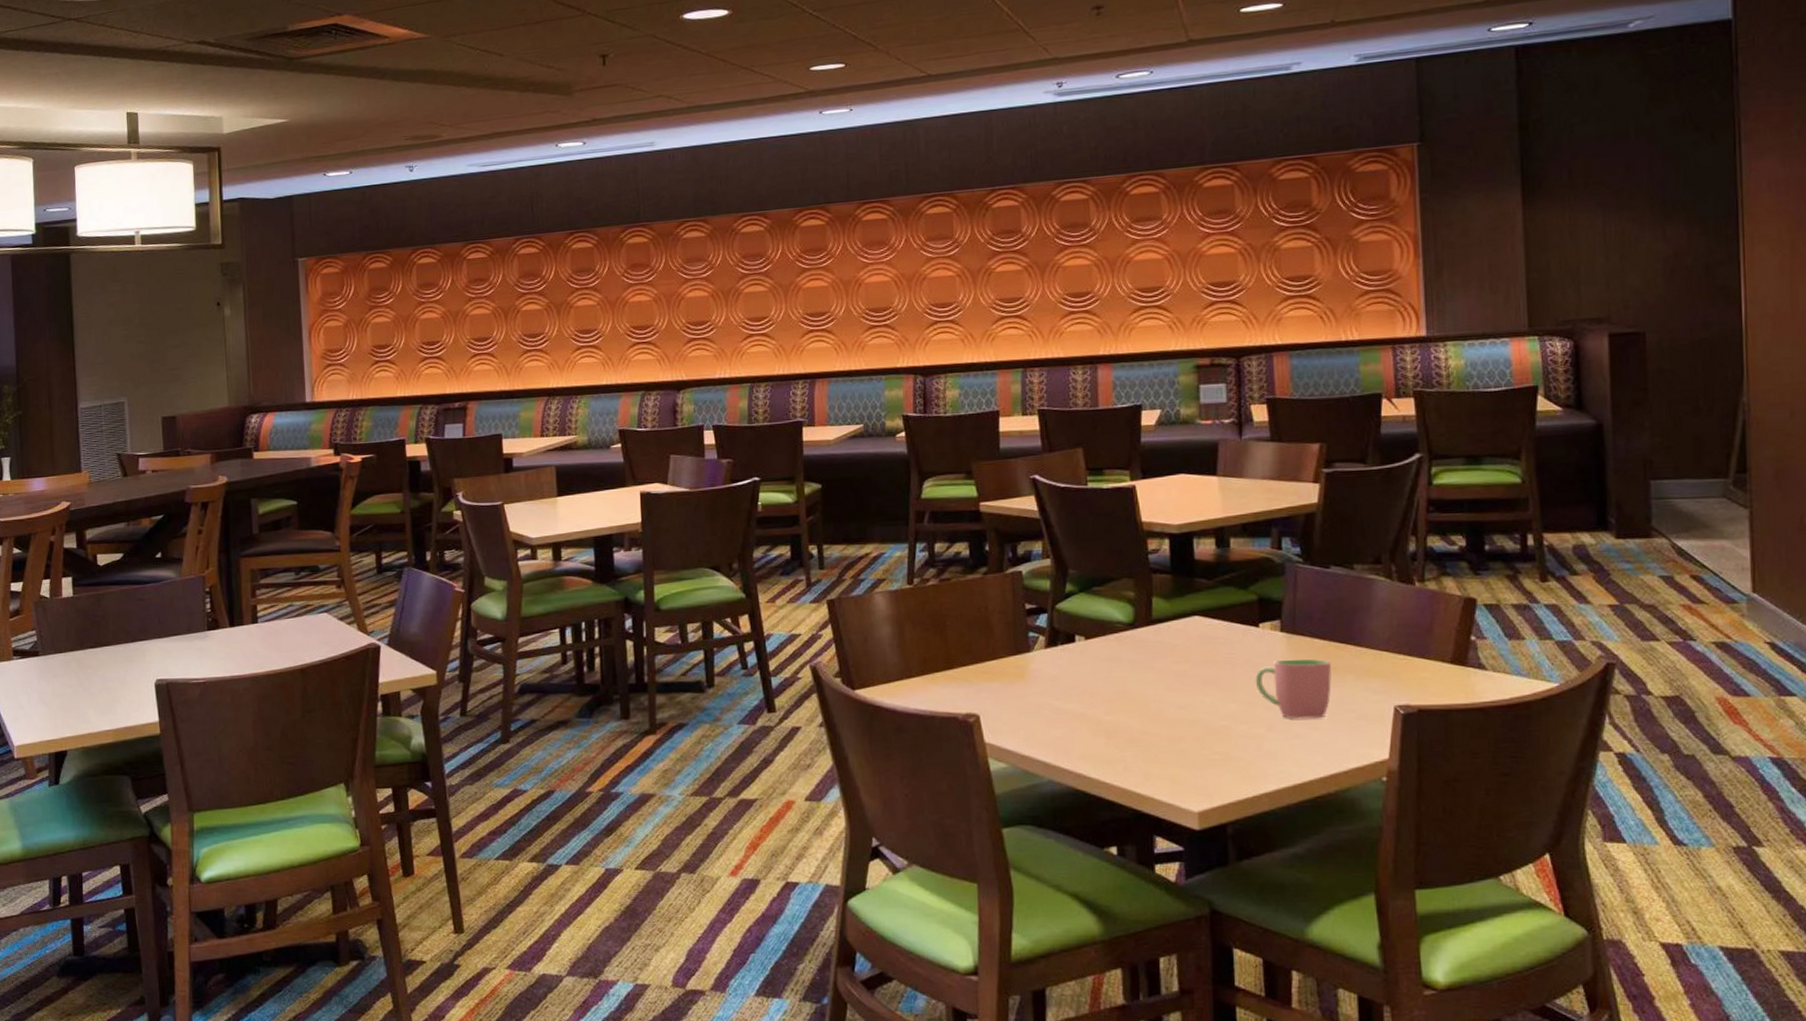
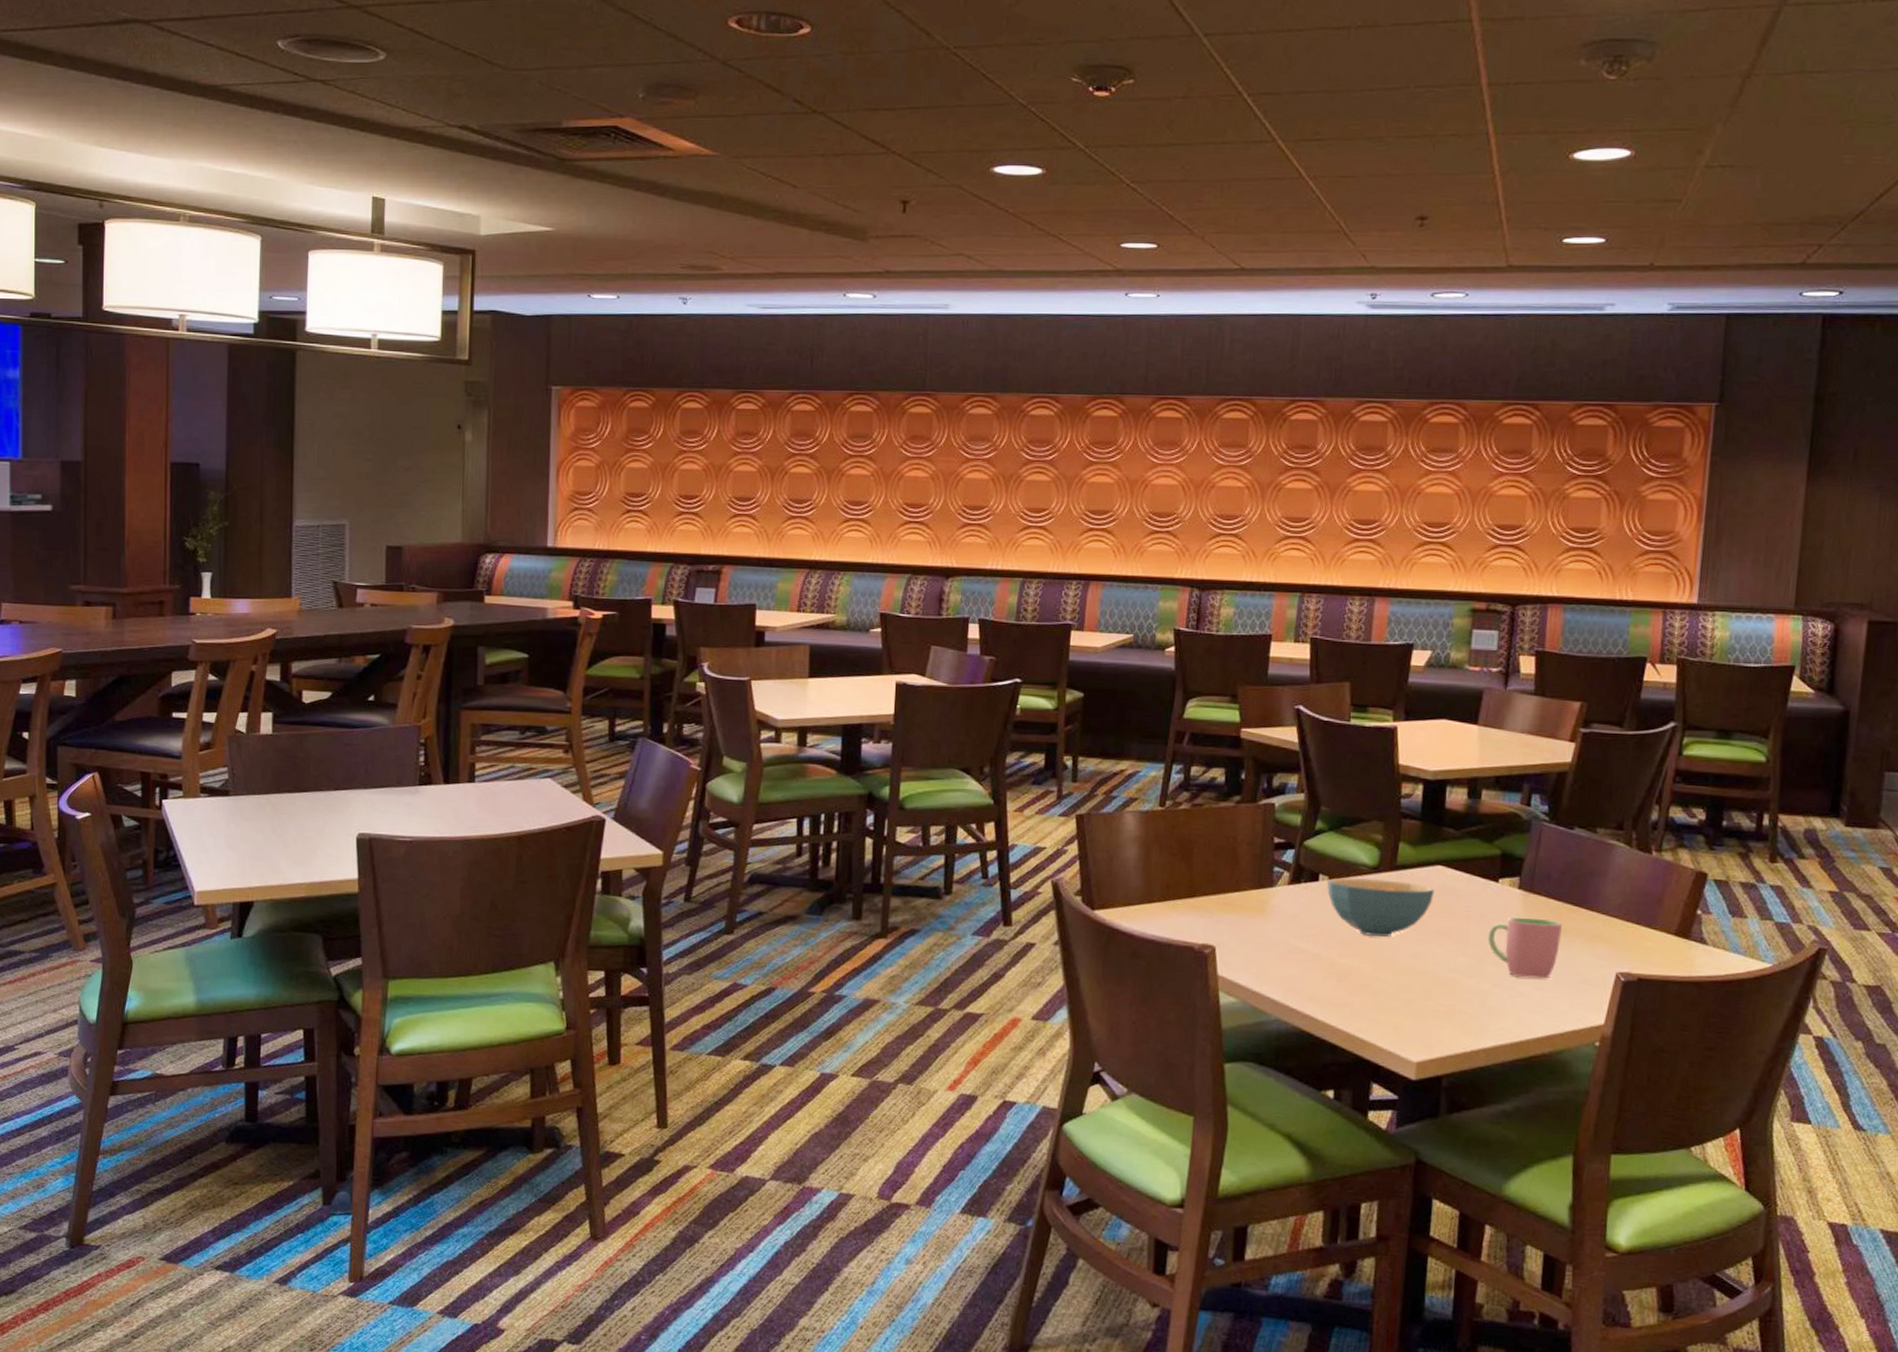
cereal bowl: none [1085,634,1194,691] -> present [1327,878,1434,937]

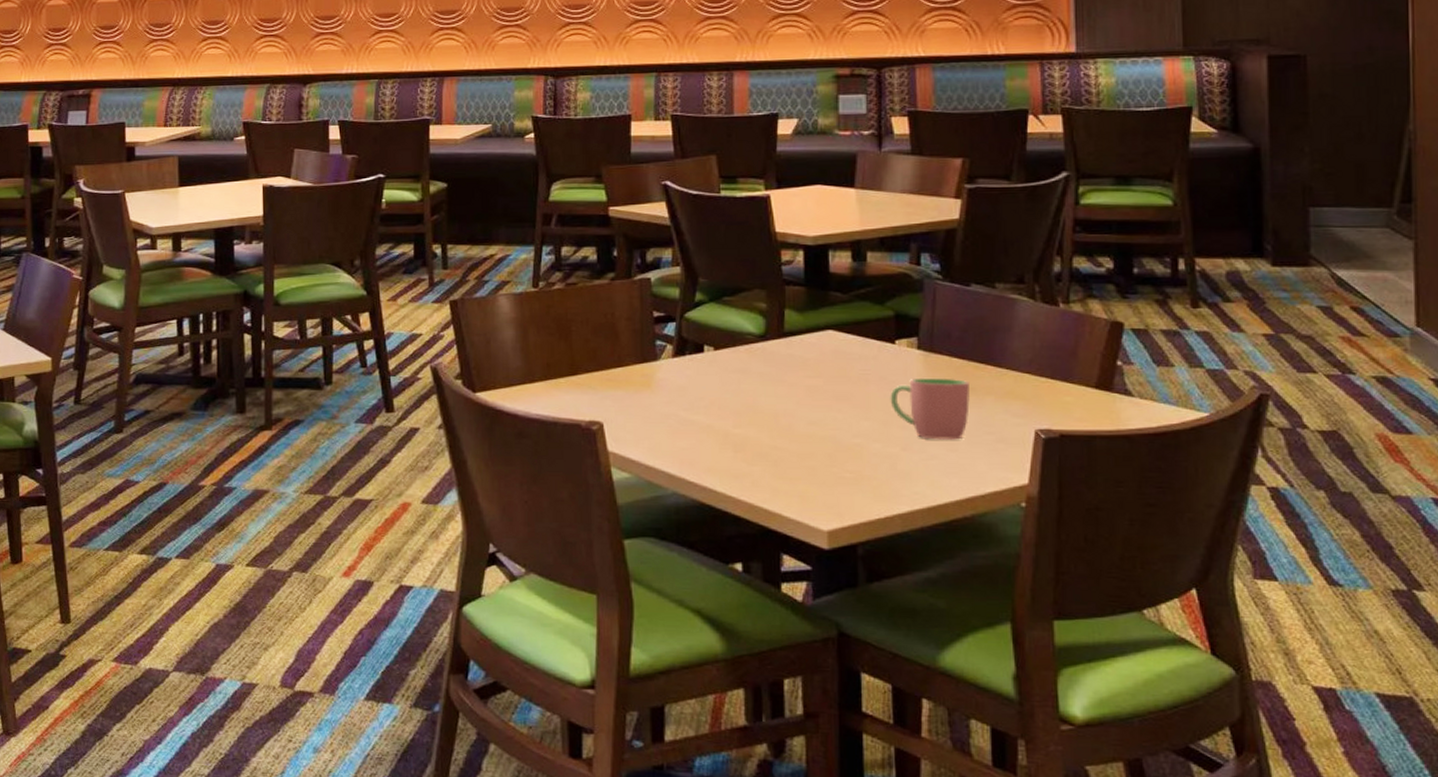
cereal bowl: present [1327,878,1434,937] -> none [714,346,827,404]

